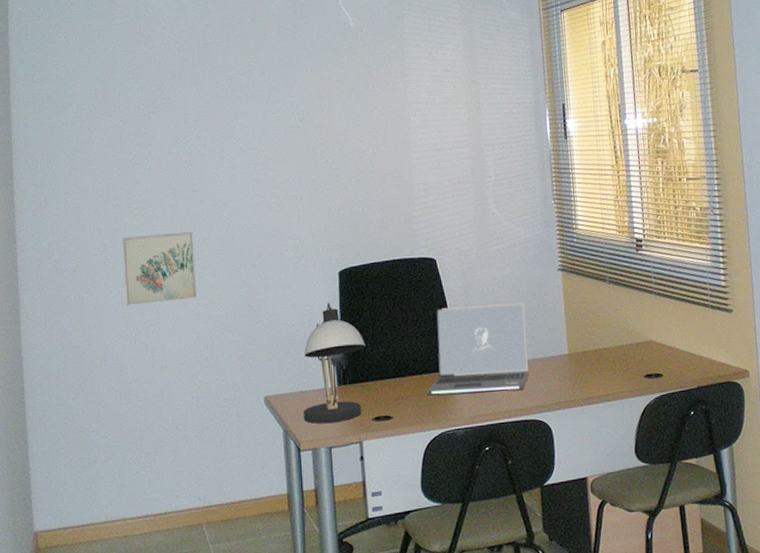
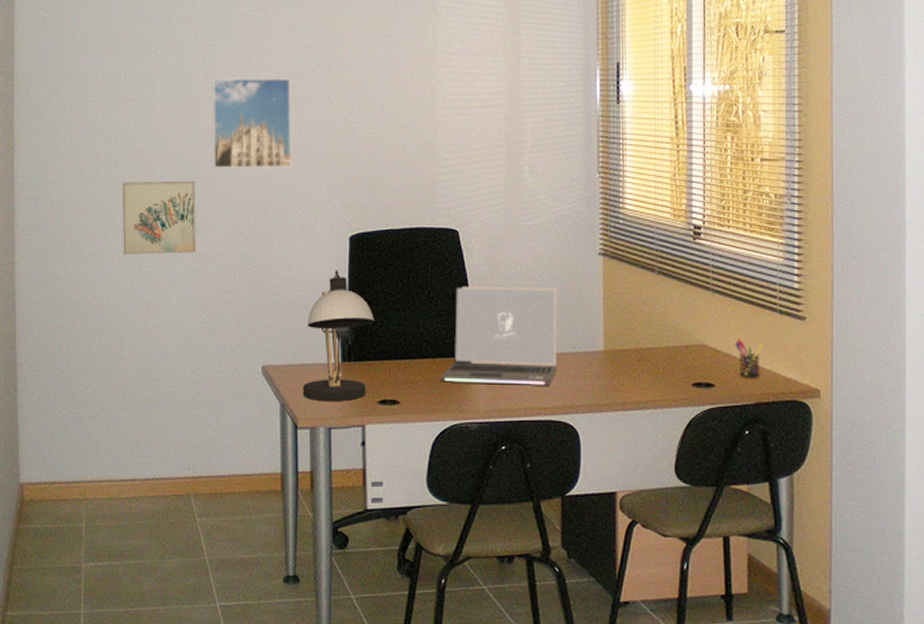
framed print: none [204,133,282,220] -> present [212,78,292,169]
pen holder: none [677,332,700,367] -> present [735,337,763,378]

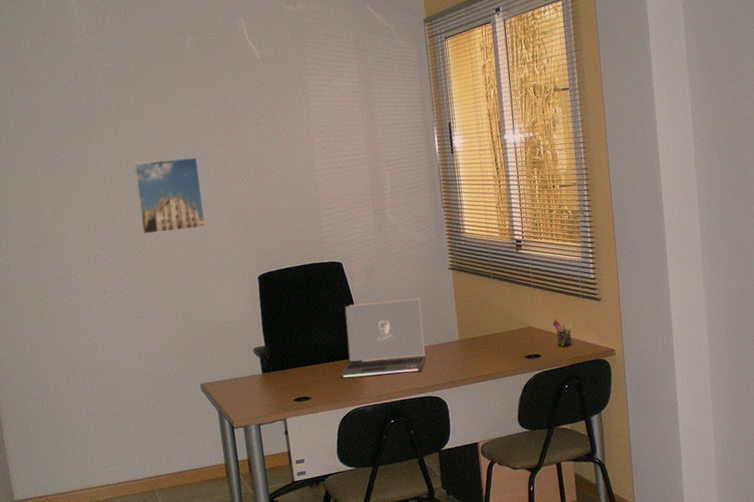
wall art: present [121,181,196,255] -> none [68,246,137,311]
desk lamp: present [302,270,374,402] -> none [232,303,285,405]

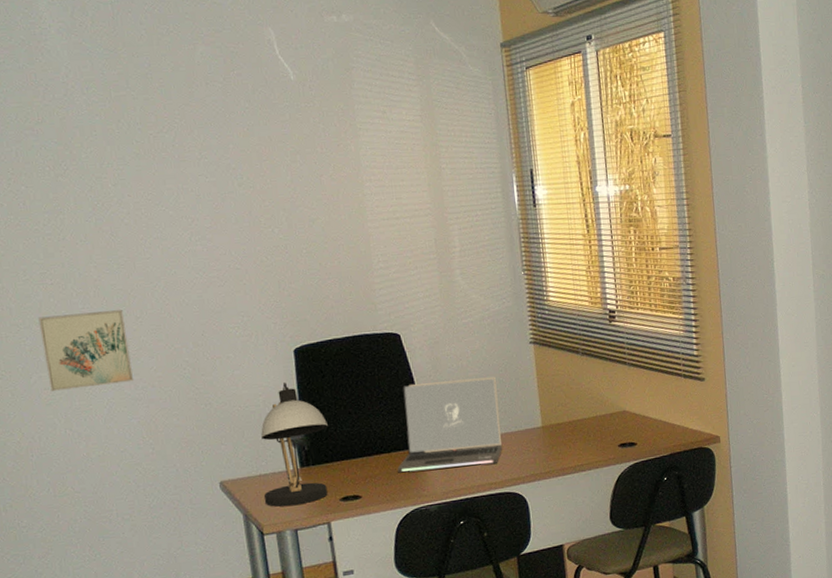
wall art: none [68,246,137,311] -> present [38,310,133,391]
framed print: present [133,157,206,235] -> none [126,199,225,296]
desk lamp: none [232,303,285,405] -> present [261,382,328,507]
pen holder: present [553,319,573,348] -> none [650,401,673,435]

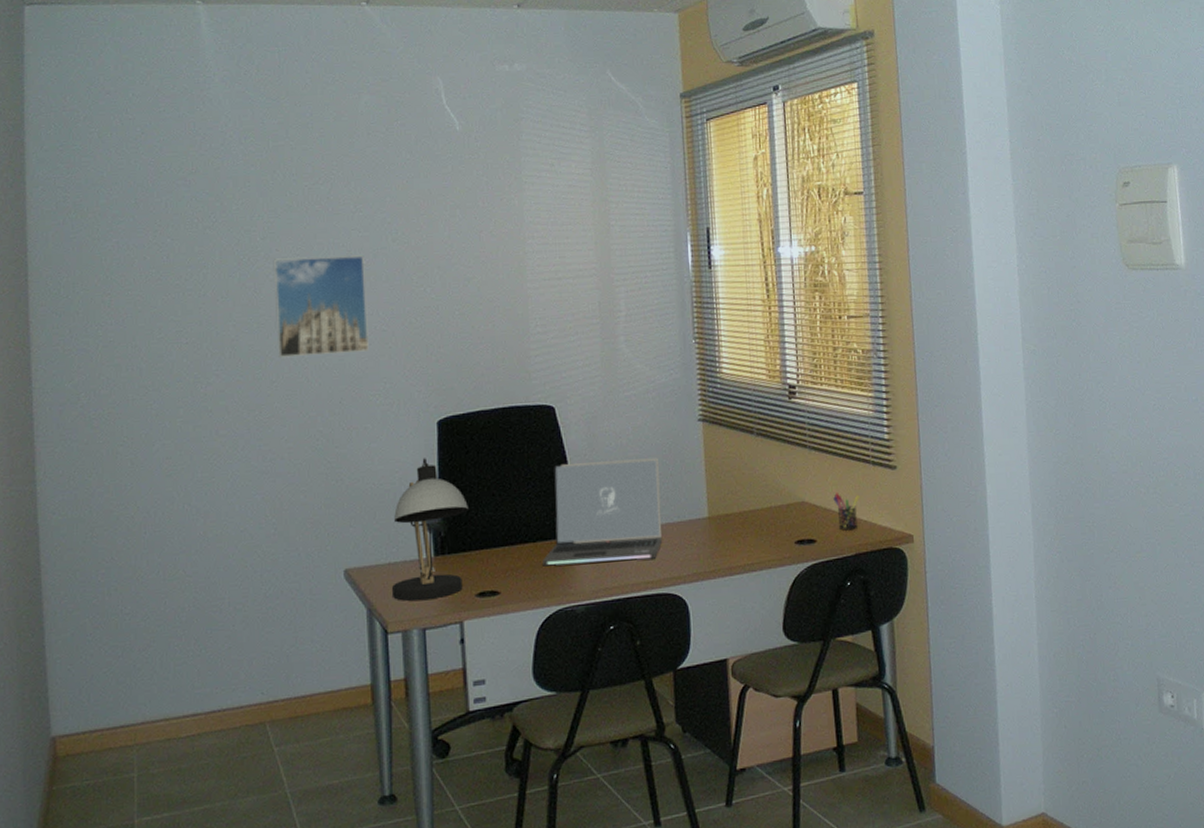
wall art: present [38,310,133,391] -> none [168,373,261,461]
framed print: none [126,199,225,296] -> present [273,255,369,358]
pen holder: none [650,401,673,435] -> present [833,491,859,531]

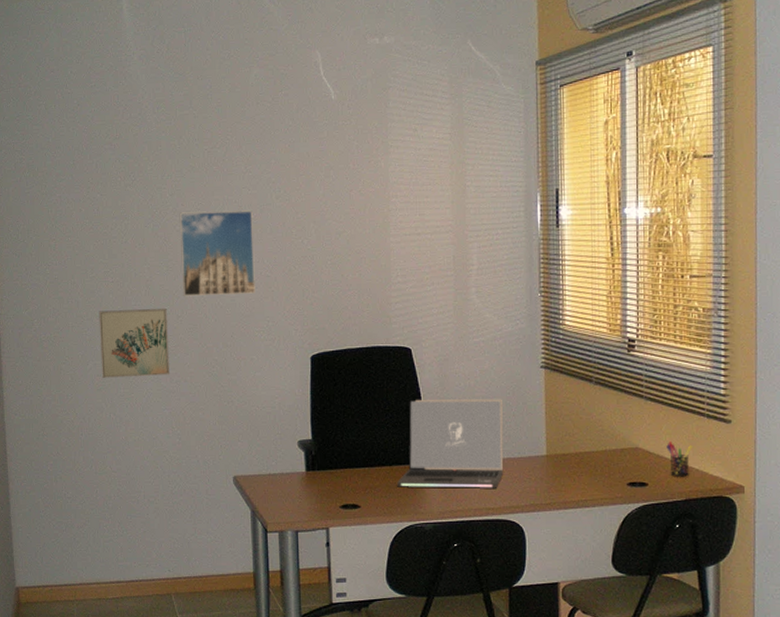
wall art: none [168,373,261,461] -> present [99,309,169,378]
desk lamp: present [391,458,468,602] -> none [271,387,335,508]

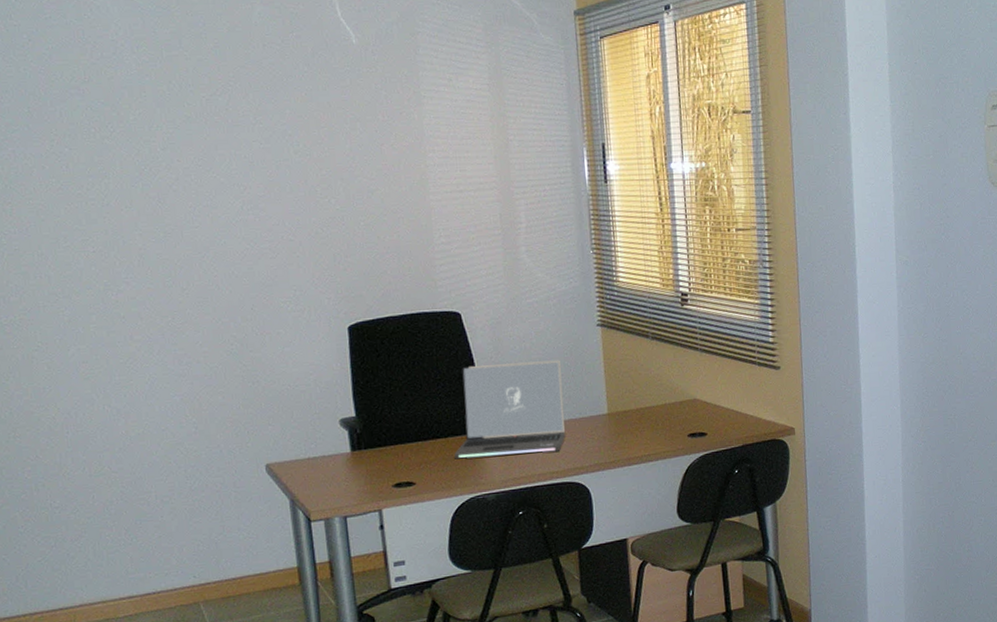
wall art: present [99,309,169,378] -> none [78,281,177,365]
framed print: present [179,210,255,297] -> none [175,167,277,267]
pen holder: present [666,440,692,477] -> none [722,390,746,425]

